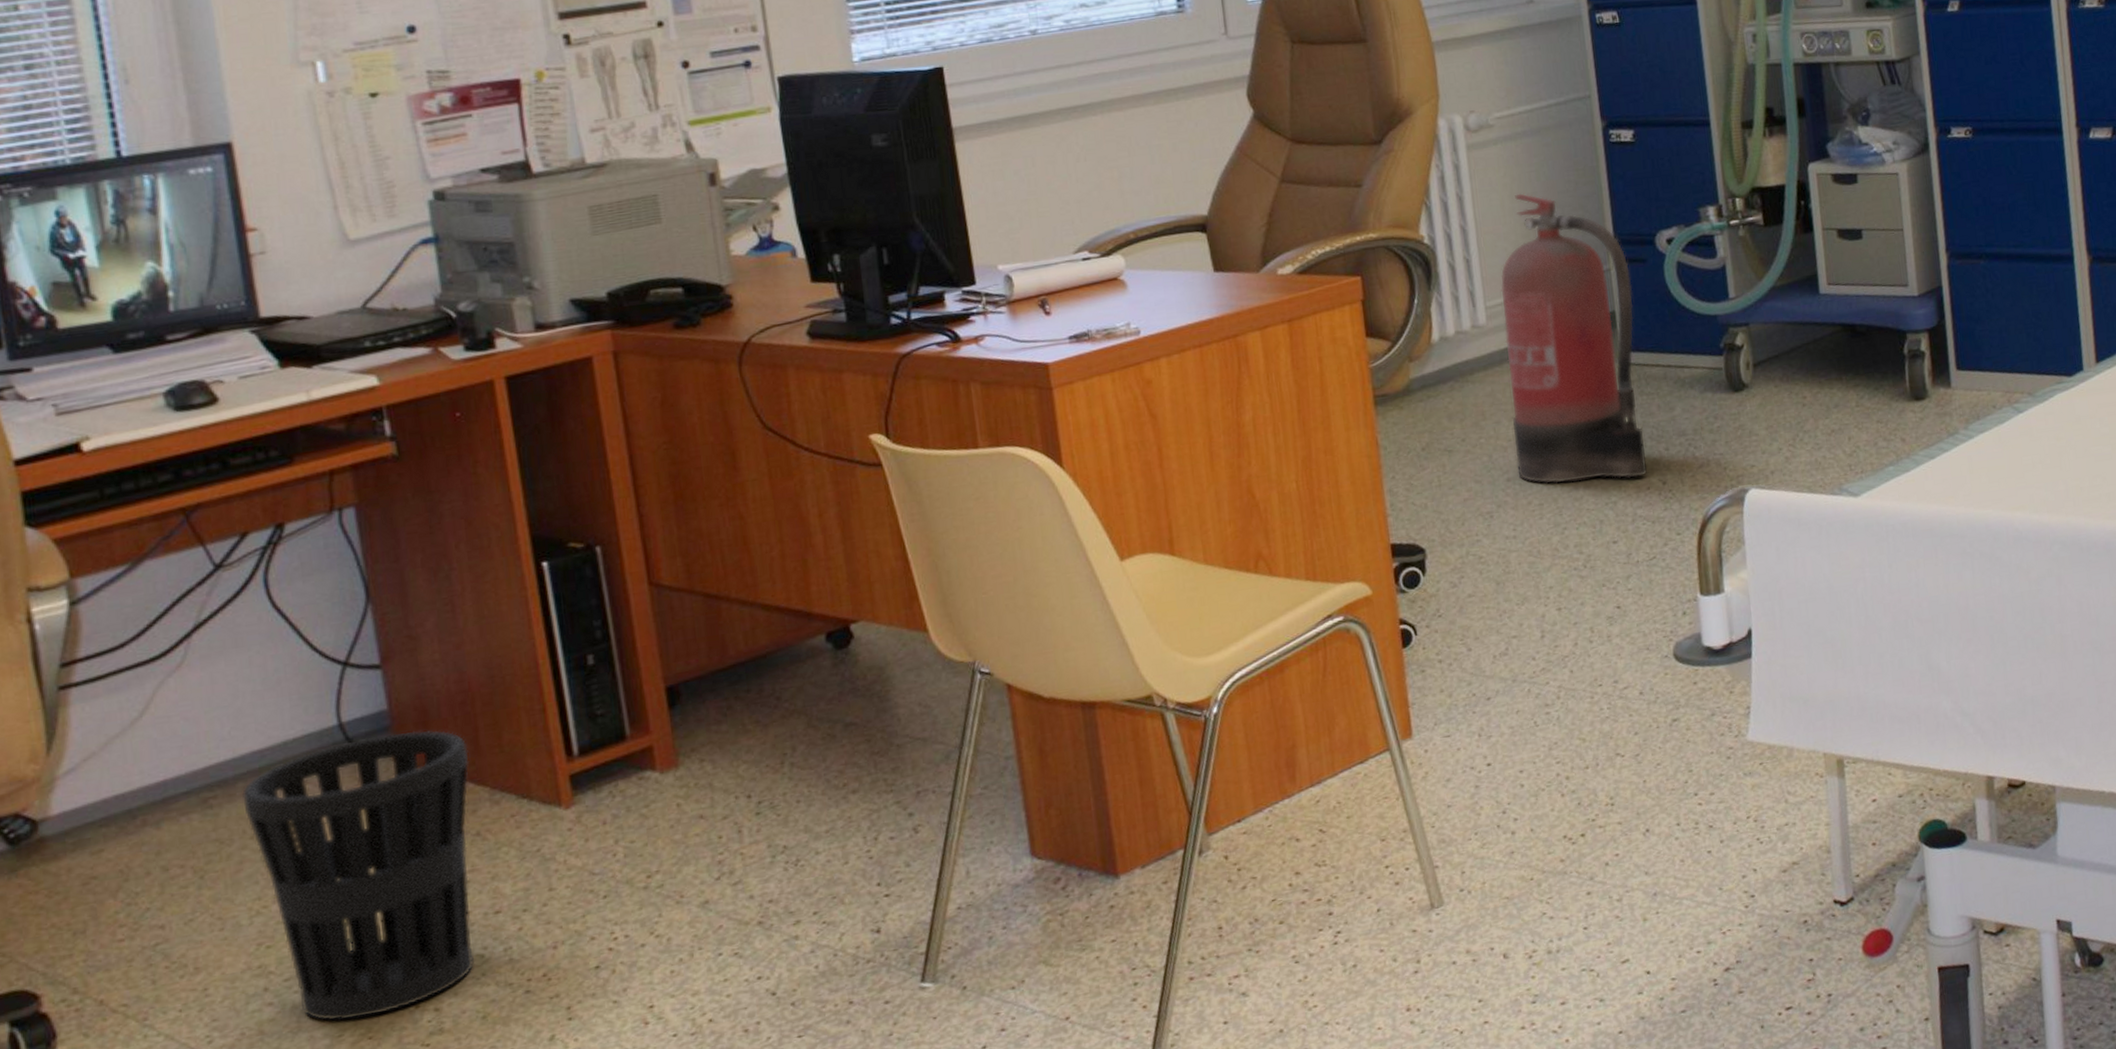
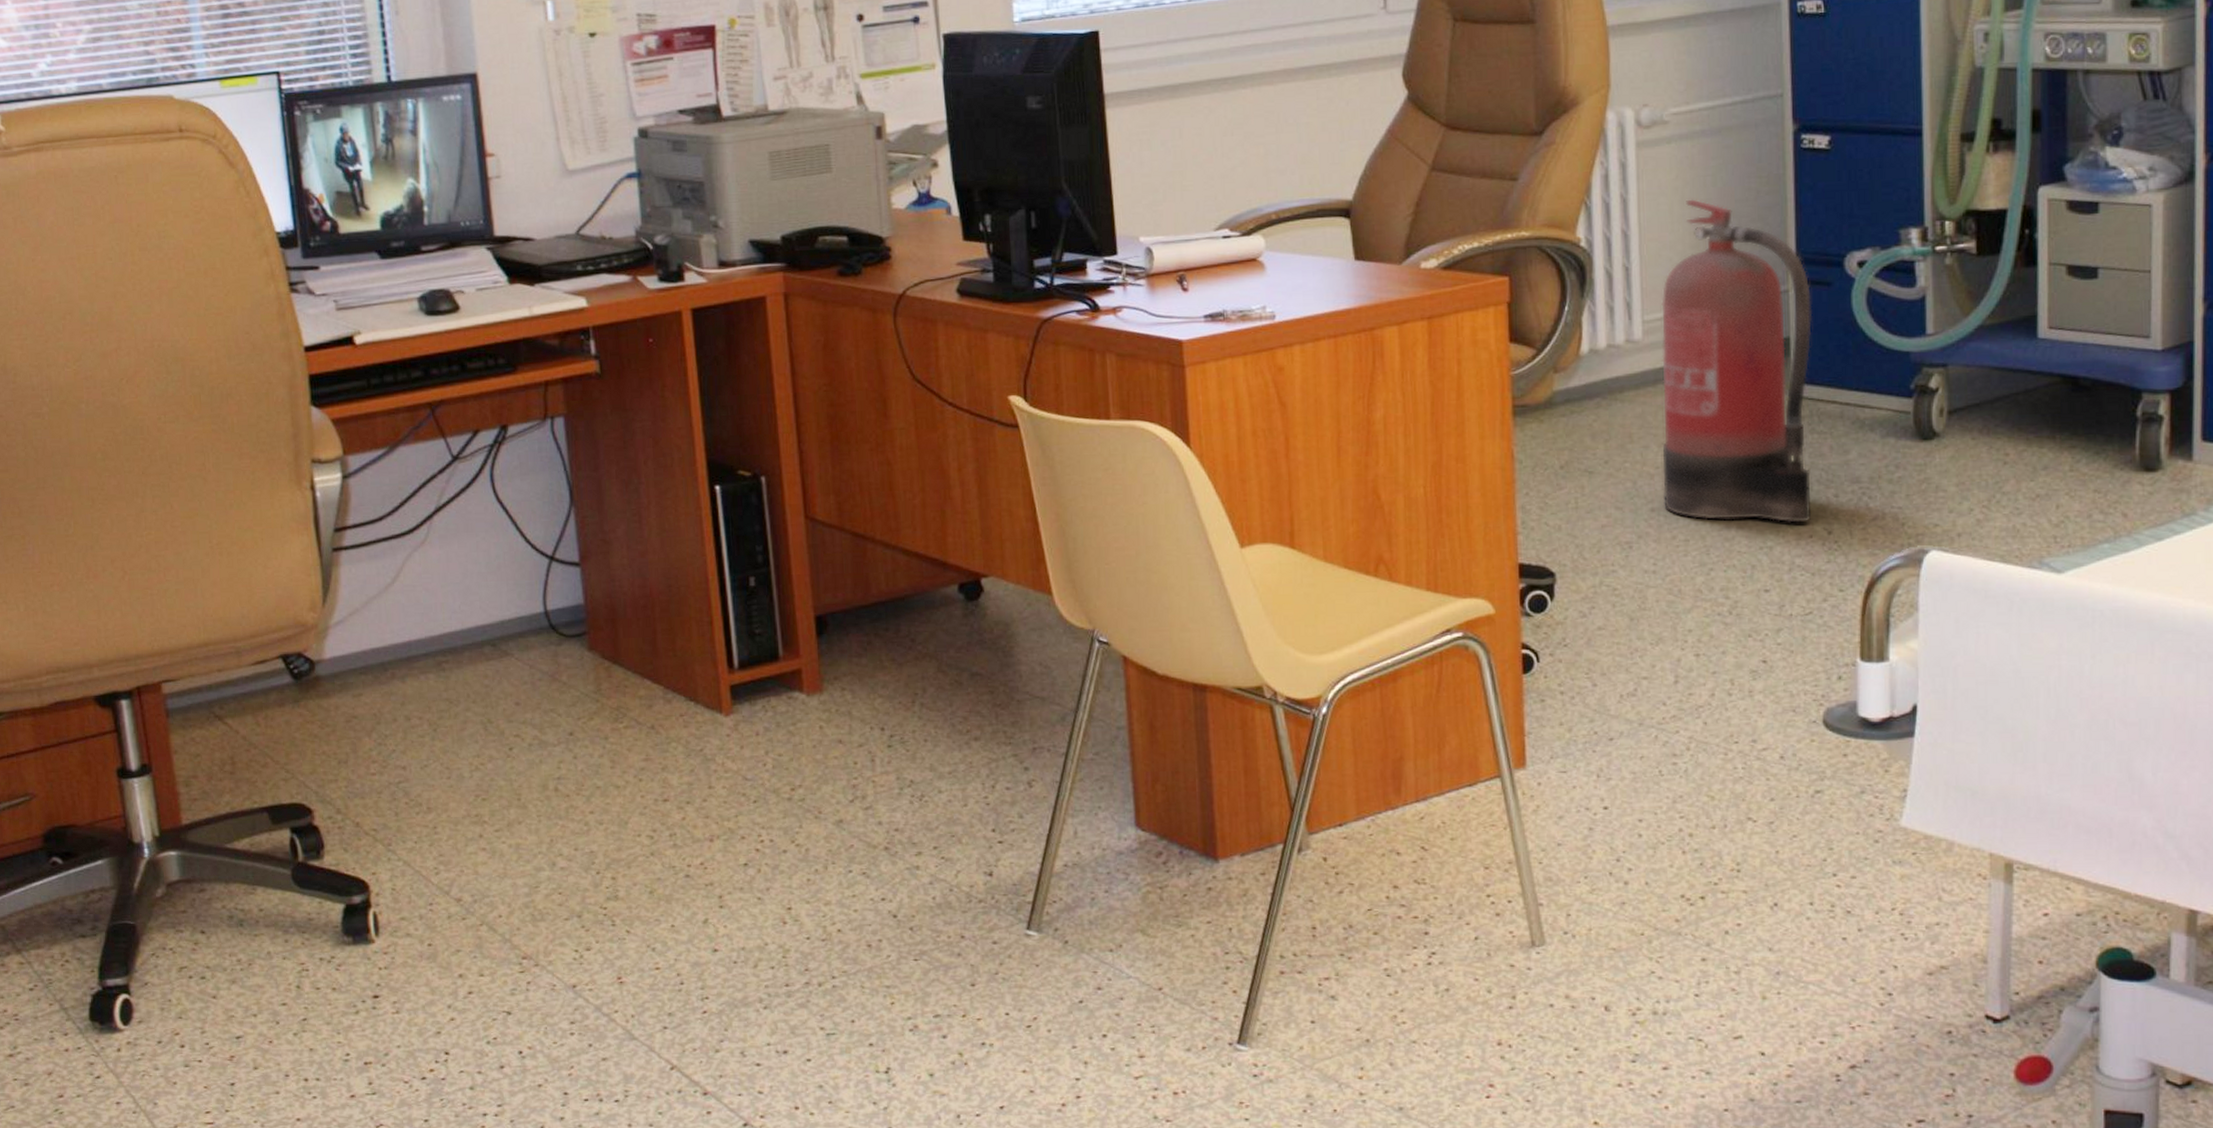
wastebasket: present [242,730,475,1022] -> none [468,626,648,874]

